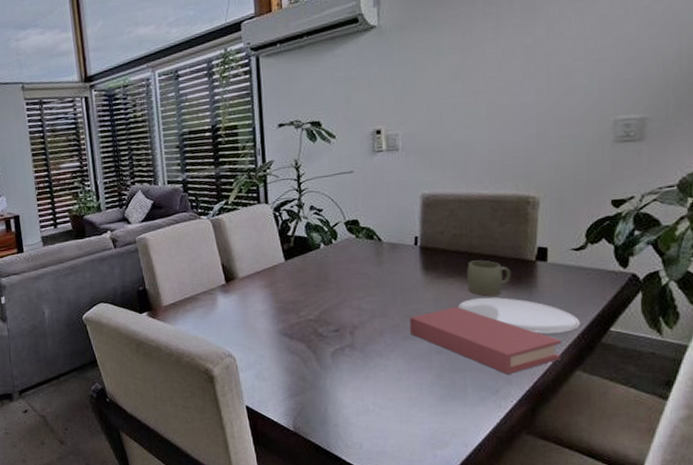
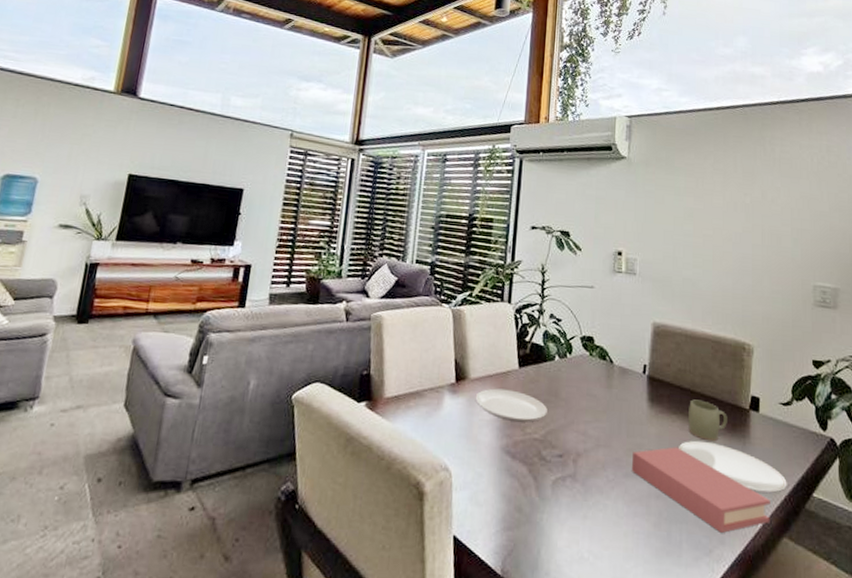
plate: none [246,281,319,308] -> present [475,388,547,423]

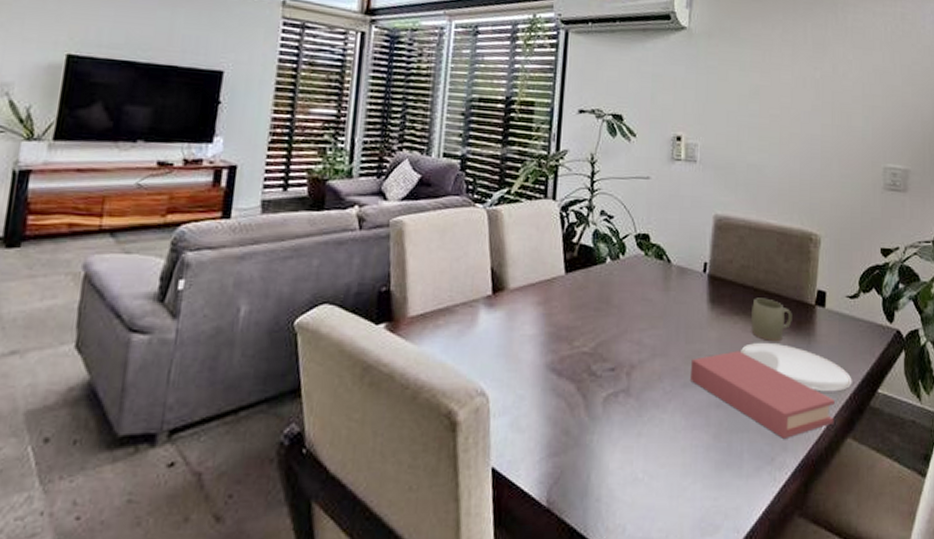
plate: present [475,388,547,423] -> none [515,298,598,335]

